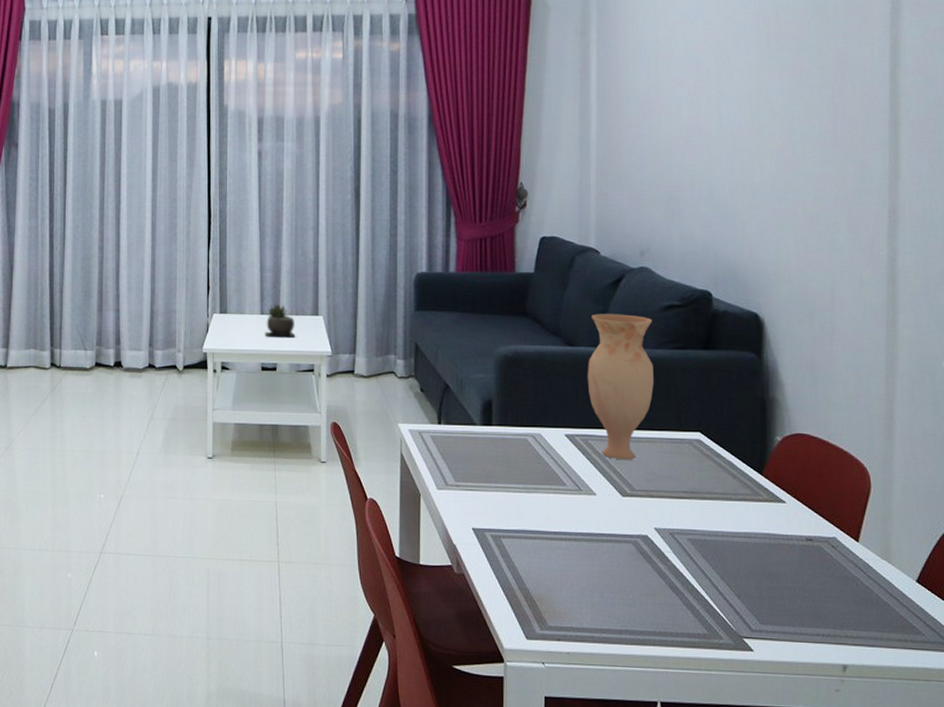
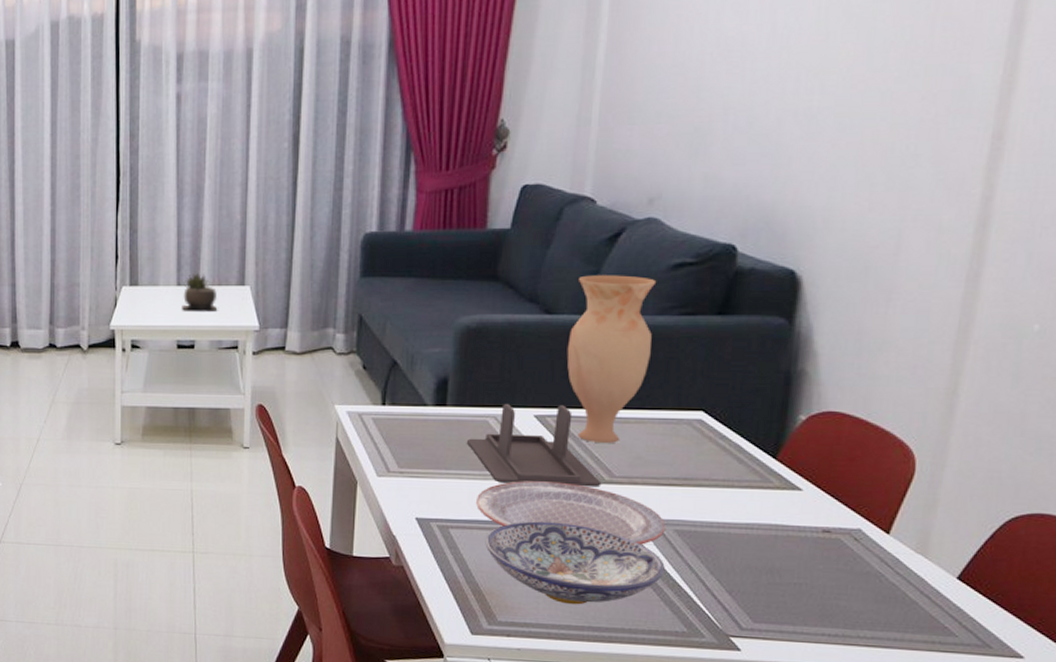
napkin holder: none [511,423,625,499] -> present [467,403,602,486]
plate: none [521,494,681,553] -> present [475,481,666,545]
bowl: none [532,531,684,610] -> present [485,521,665,605]

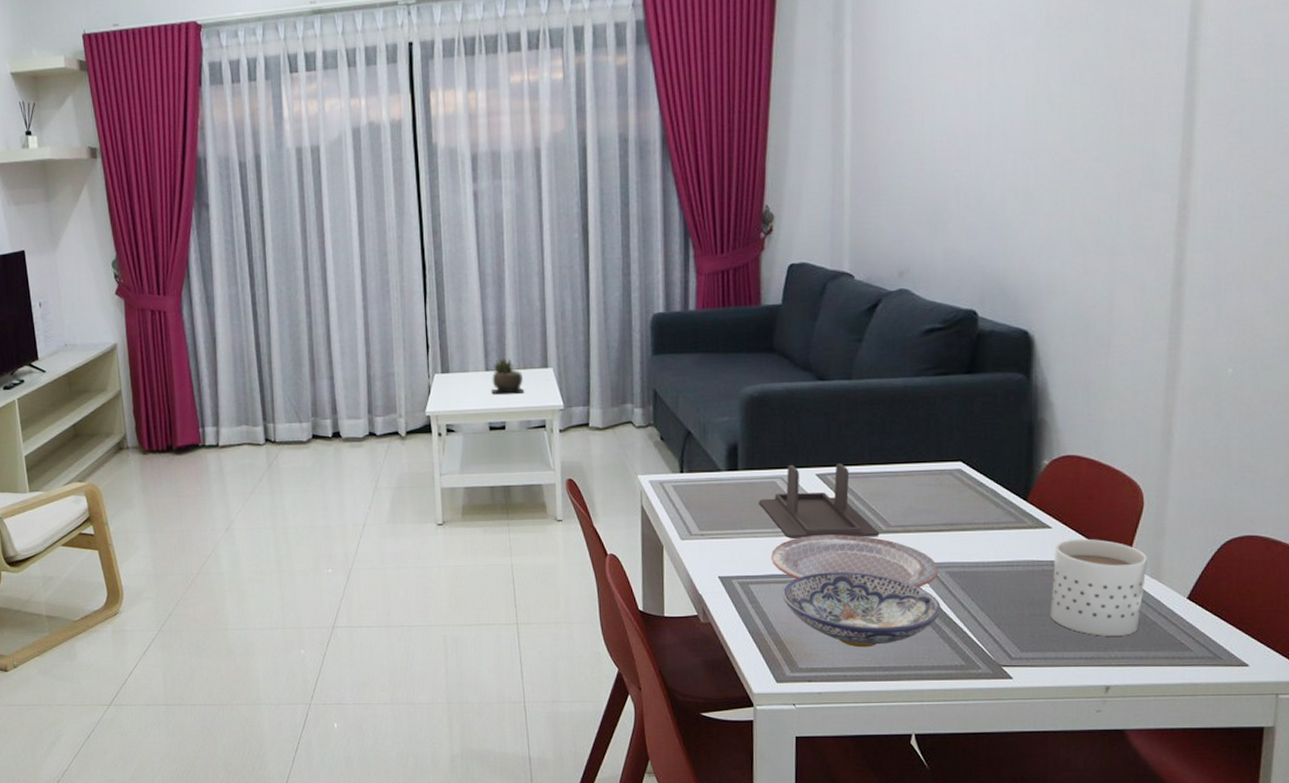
vase: present [567,275,657,443] -> none [840,342,912,496]
mug: none [791,503,913,614] -> present [1049,538,1147,636]

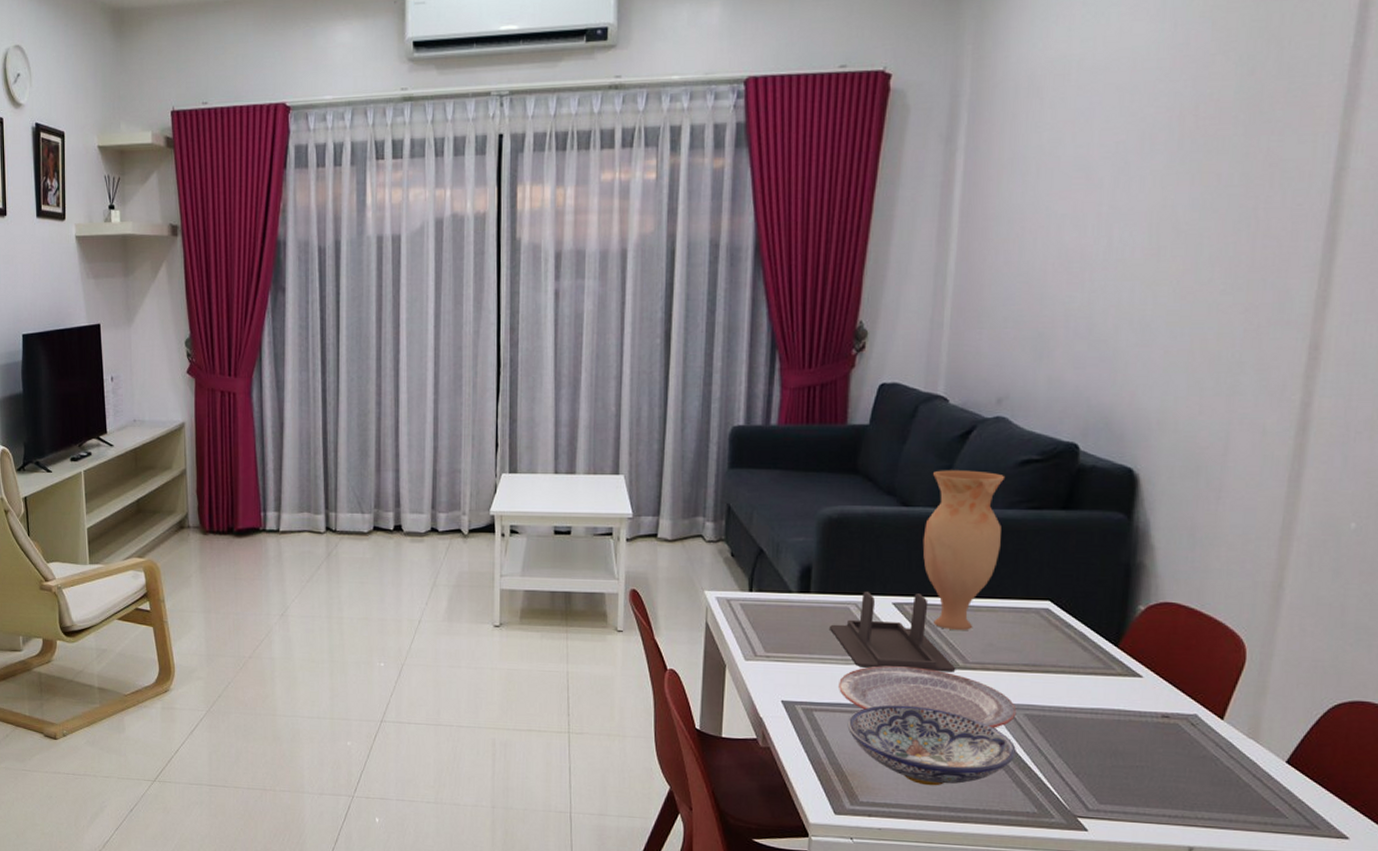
succulent plant: present [491,357,524,394] -> none [559,461,593,499]
vase: none [840,342,912,496] -> present [922,470,1006,630]
mug: present [1049,538,1147,636] -> none [1133,690,1245,796]

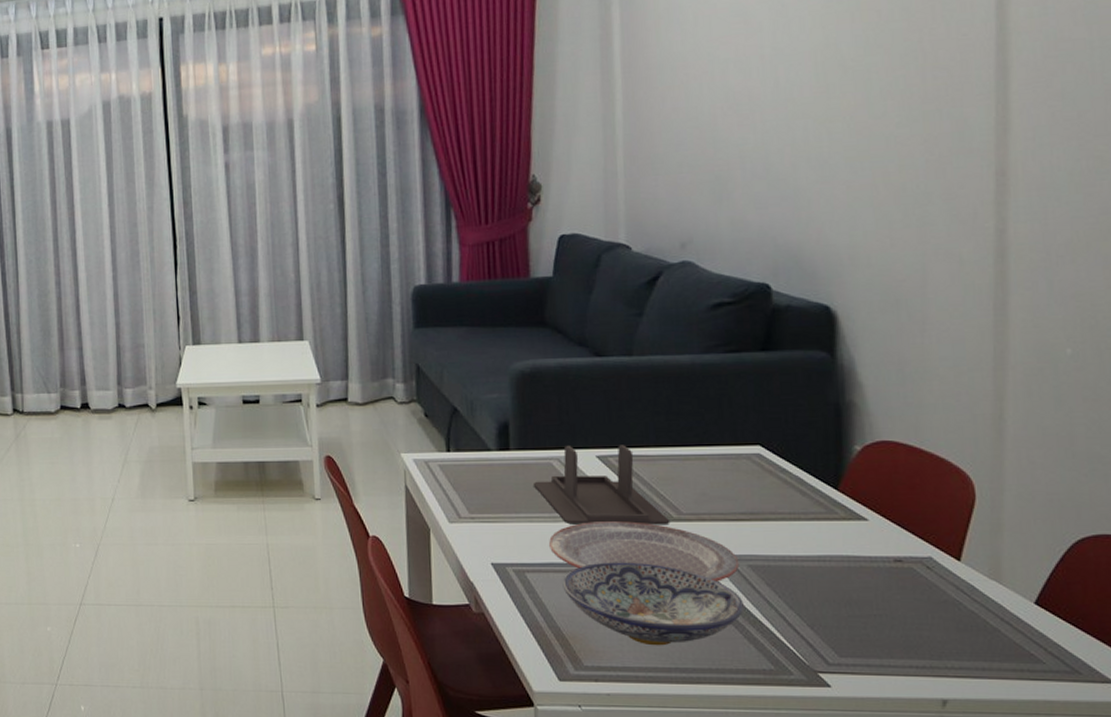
vase: present [922,470,1006,630] -> none [620,316,702,481]

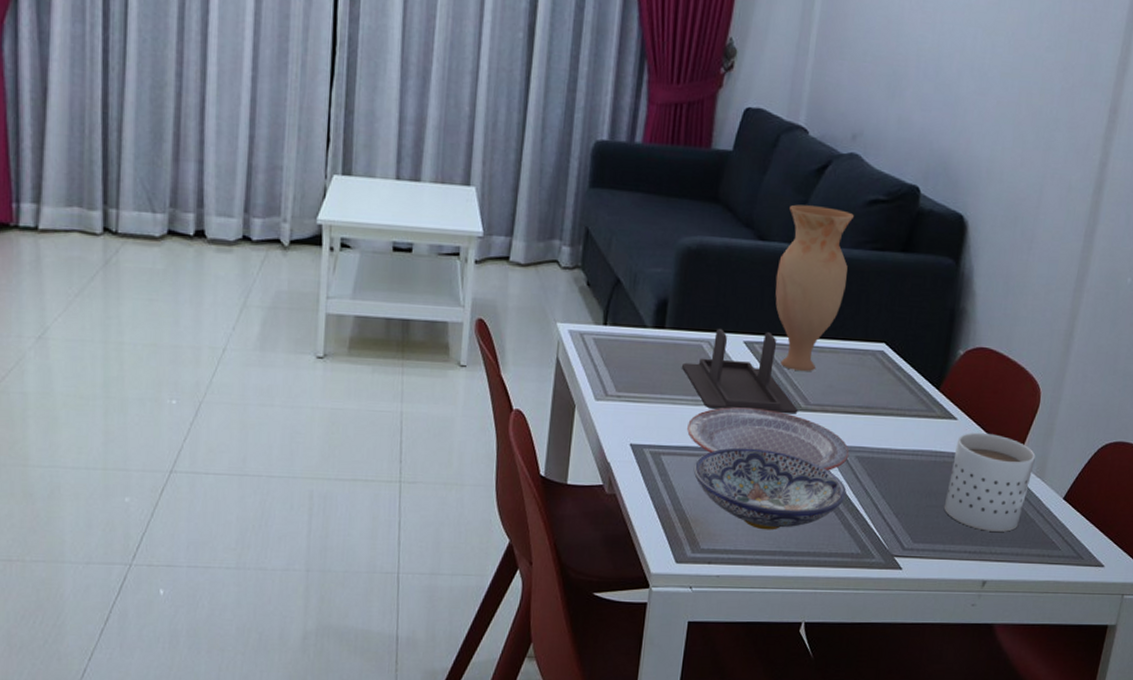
vase: none [620,316,702,481] -> present [775,204,855,371]
mug: none [870,532,984,643] -> present [944,432,1036,532]

